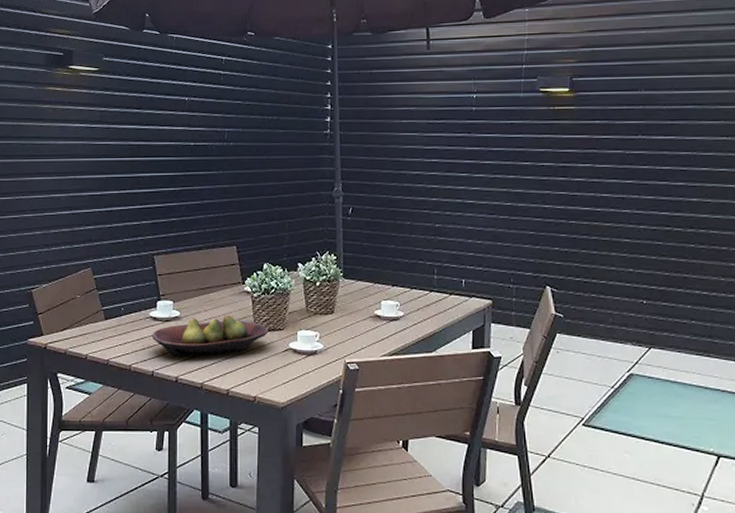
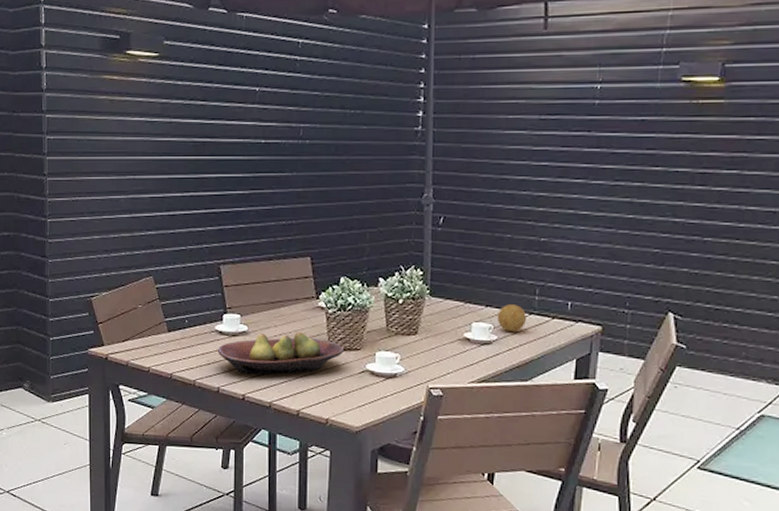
fruit: none [402,284,427,309] -> present [497,304,526,333]

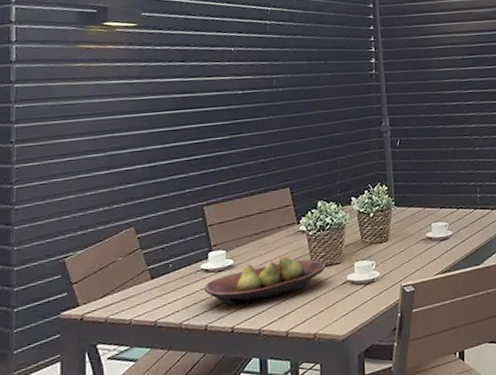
fruit: present [497,304,526,333] -> none [450,203,473,227]

